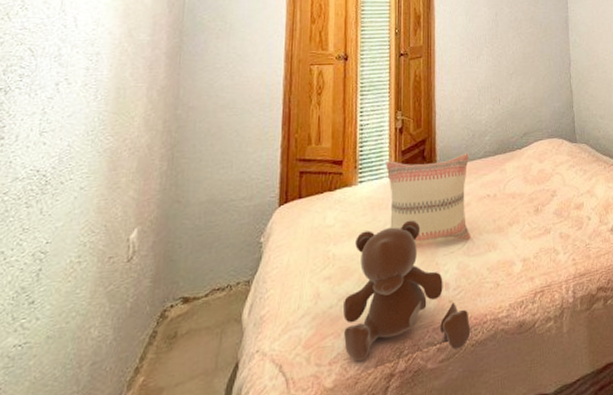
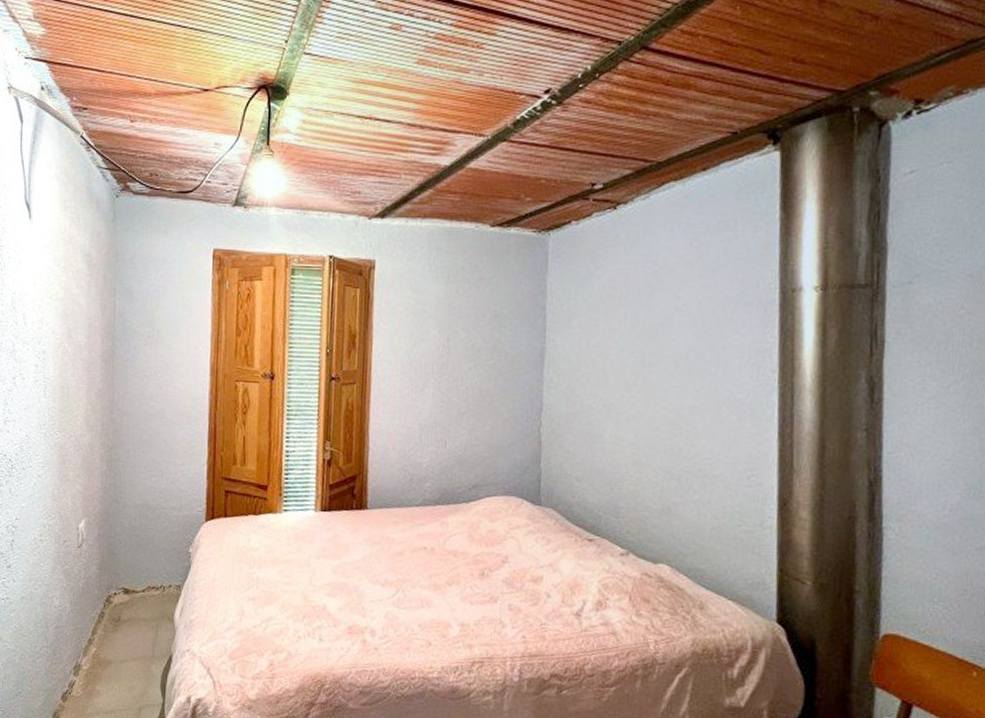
teddy bear: present [342,219,471,362] -> none [265,558,397,697]
pillow: present [386,153,470,243] -> none [312,493,405,590]

